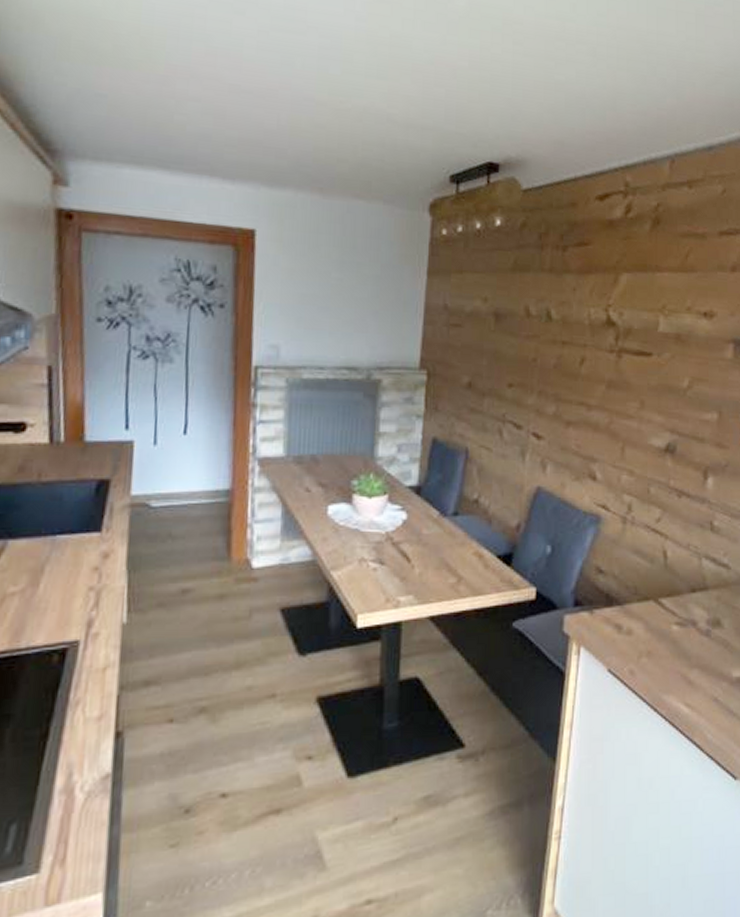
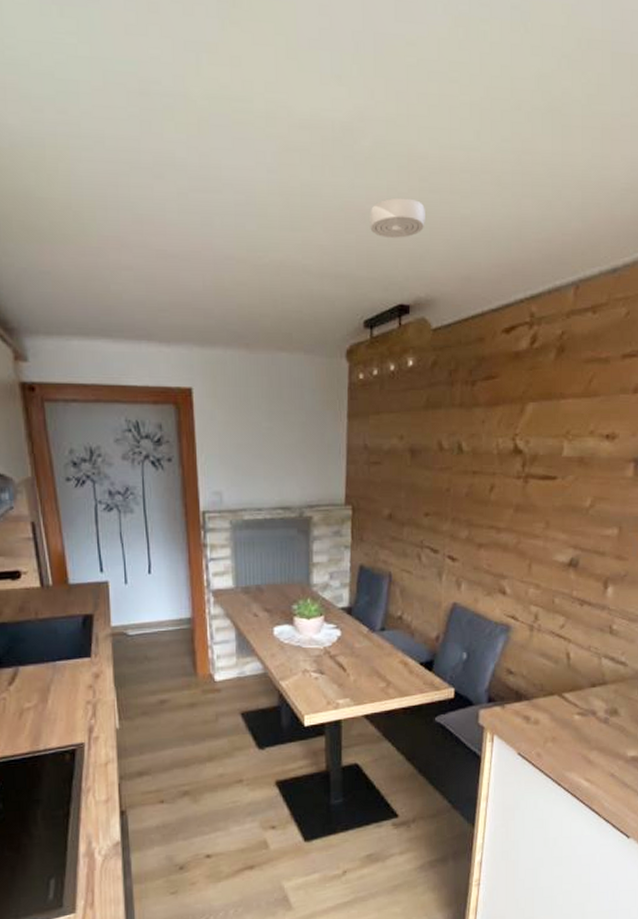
smoke detector: none [461,57,519,97] -> present [370,197,425,238]

